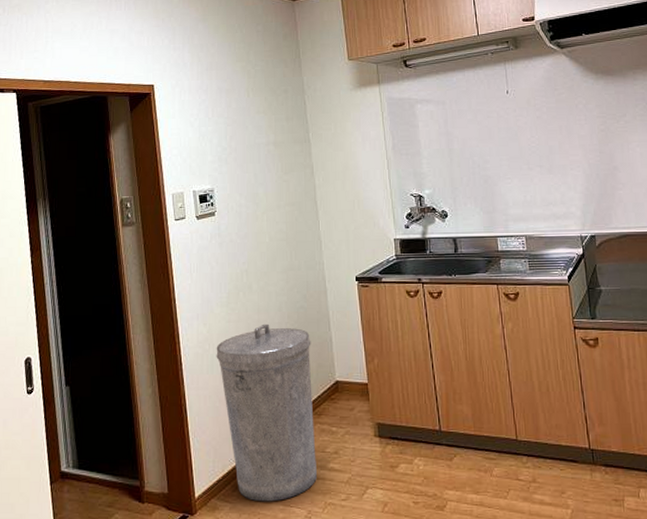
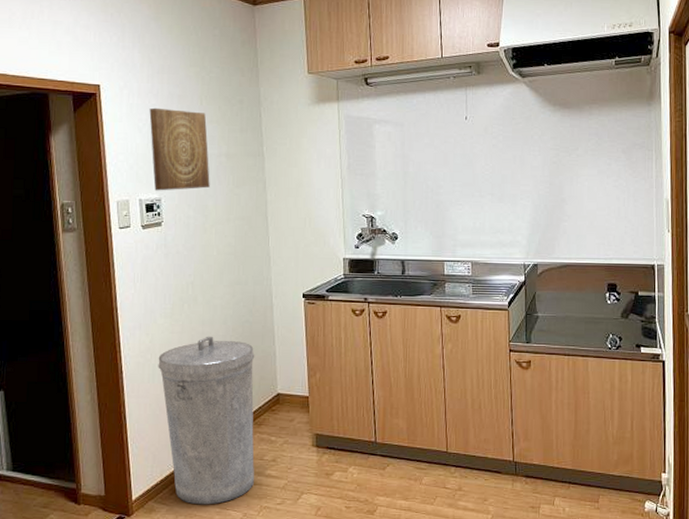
wall art: none [200,102,260,182] -> present [149,107,210,191]

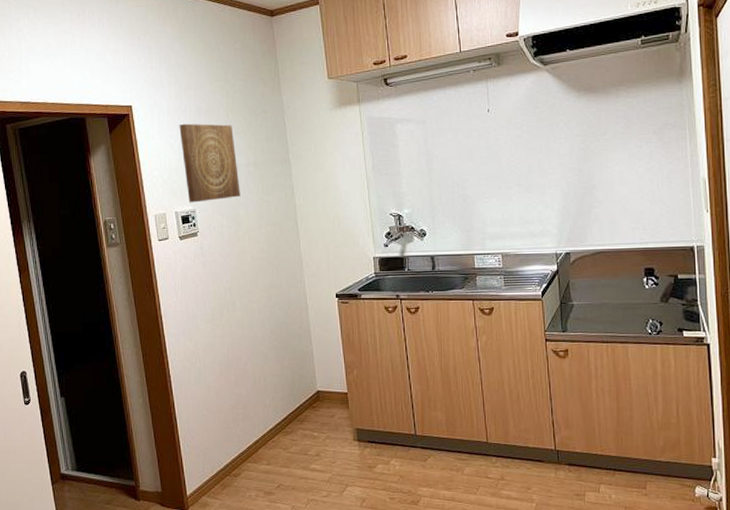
trash can: present [158,336,255,505] -> none [202,338,300,499]

